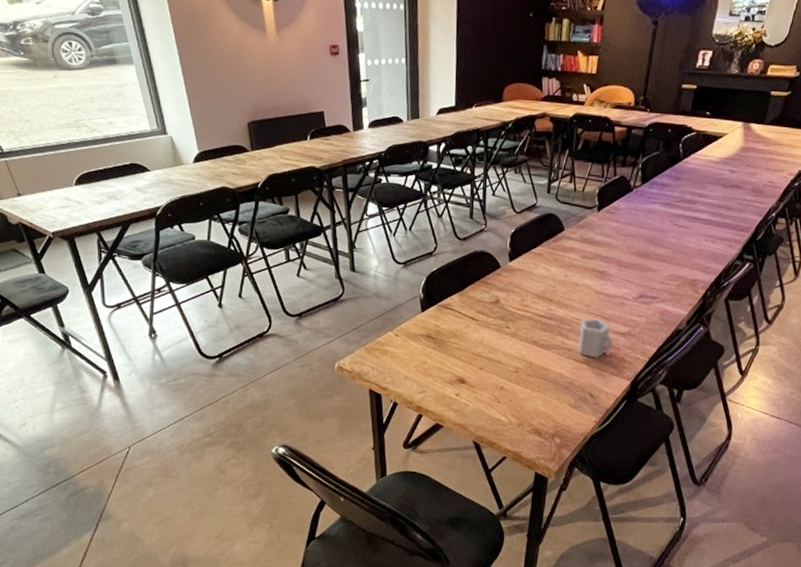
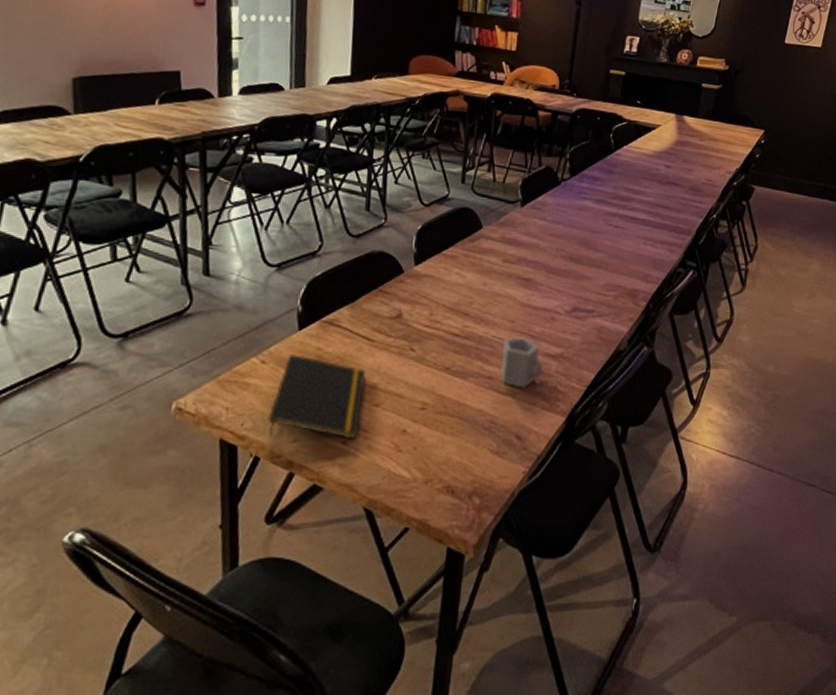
notepad: none [401,330,473,393] -> present [267,354,366,440]

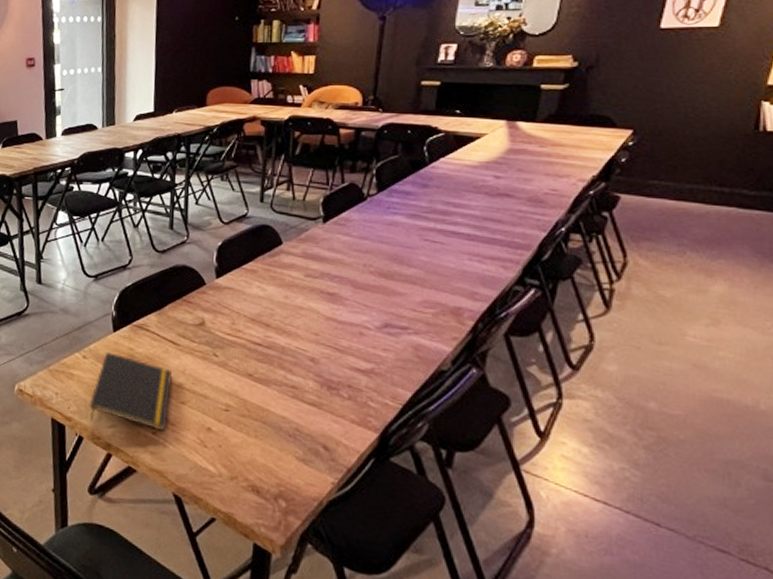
cup: present [501,336,542,388] -> none [305,349,351,401]

